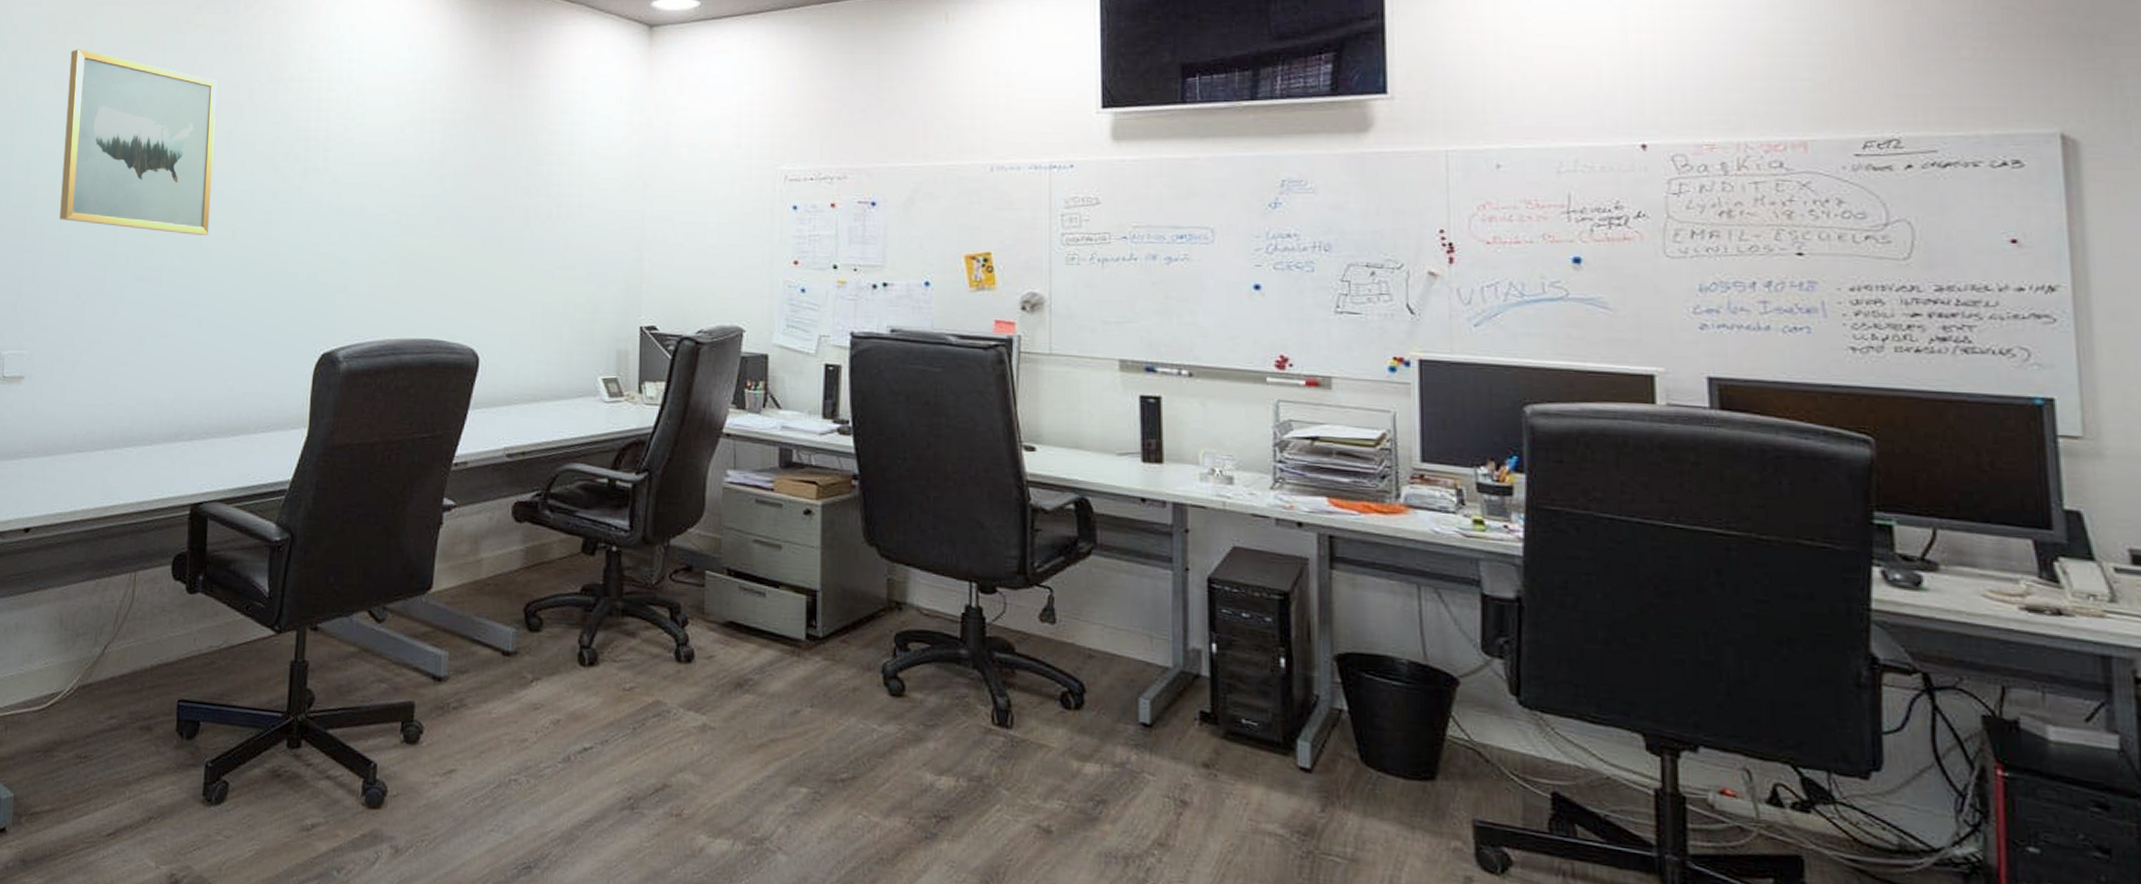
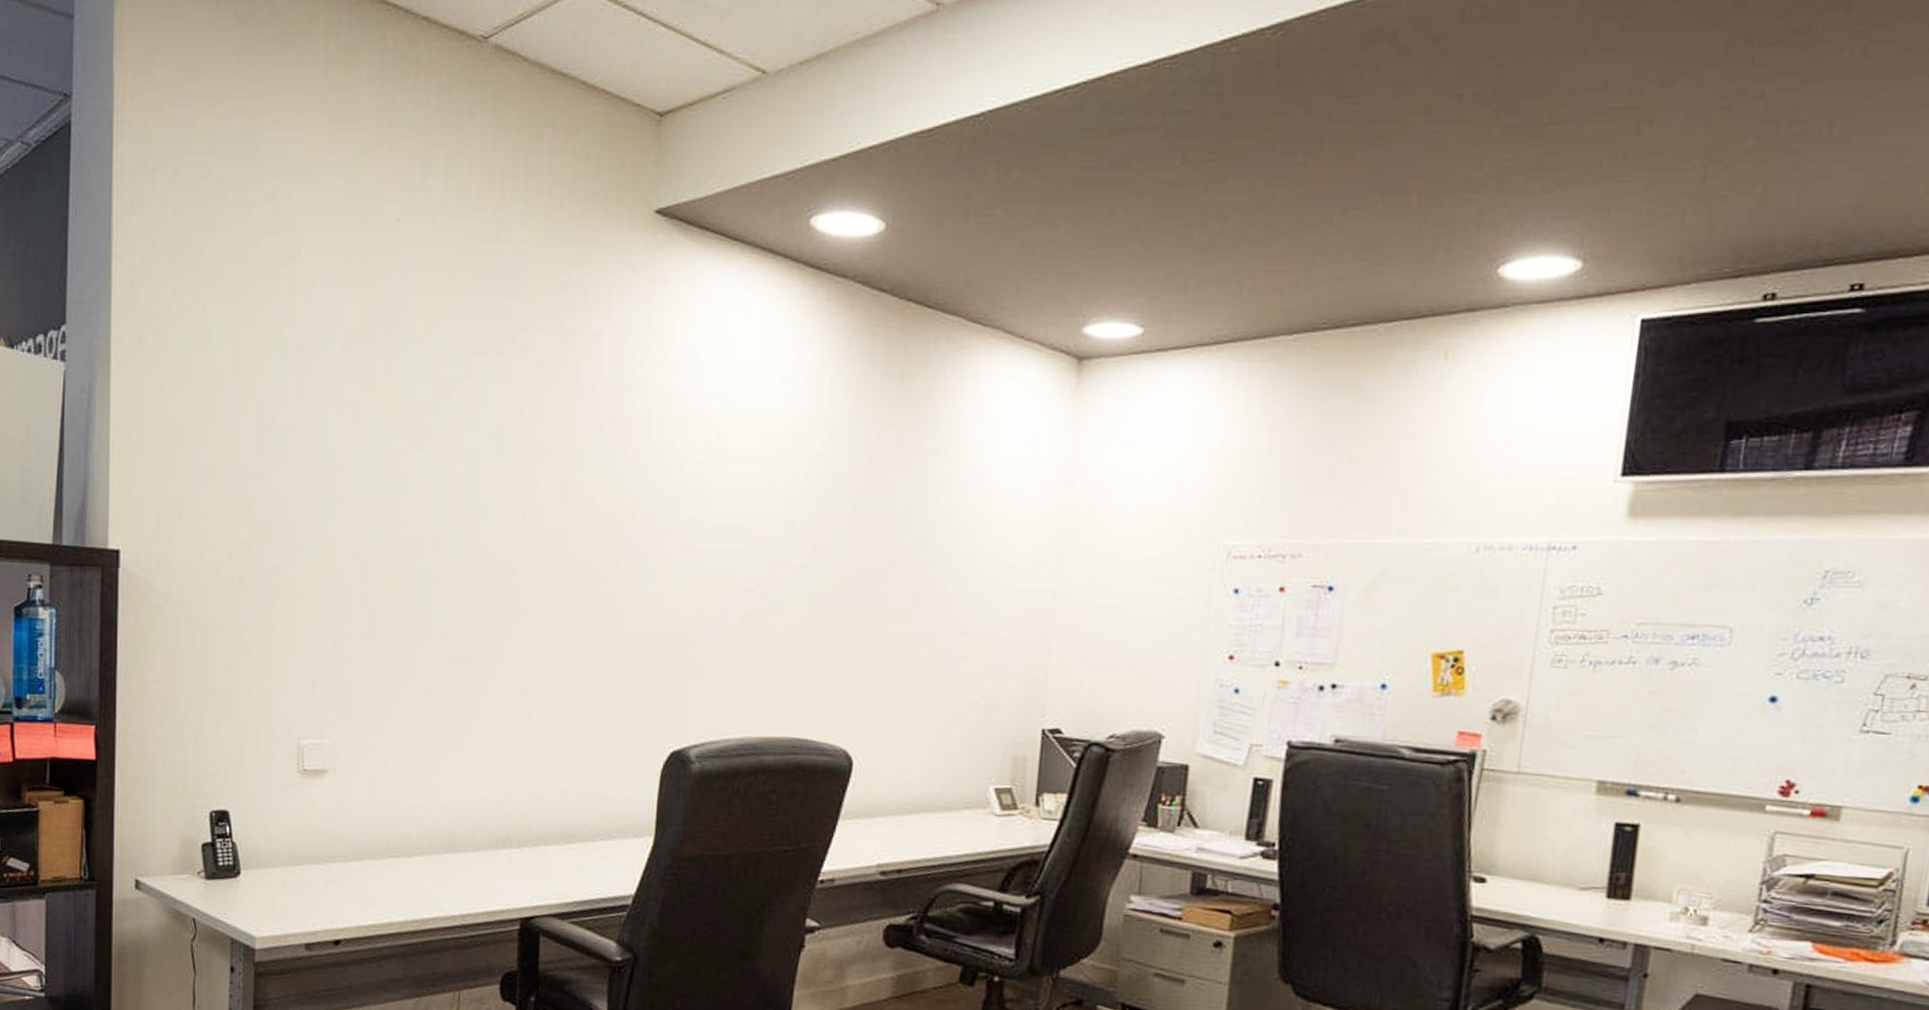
wall art: present [59,49,217,235] -> none [363,373,549,609]

